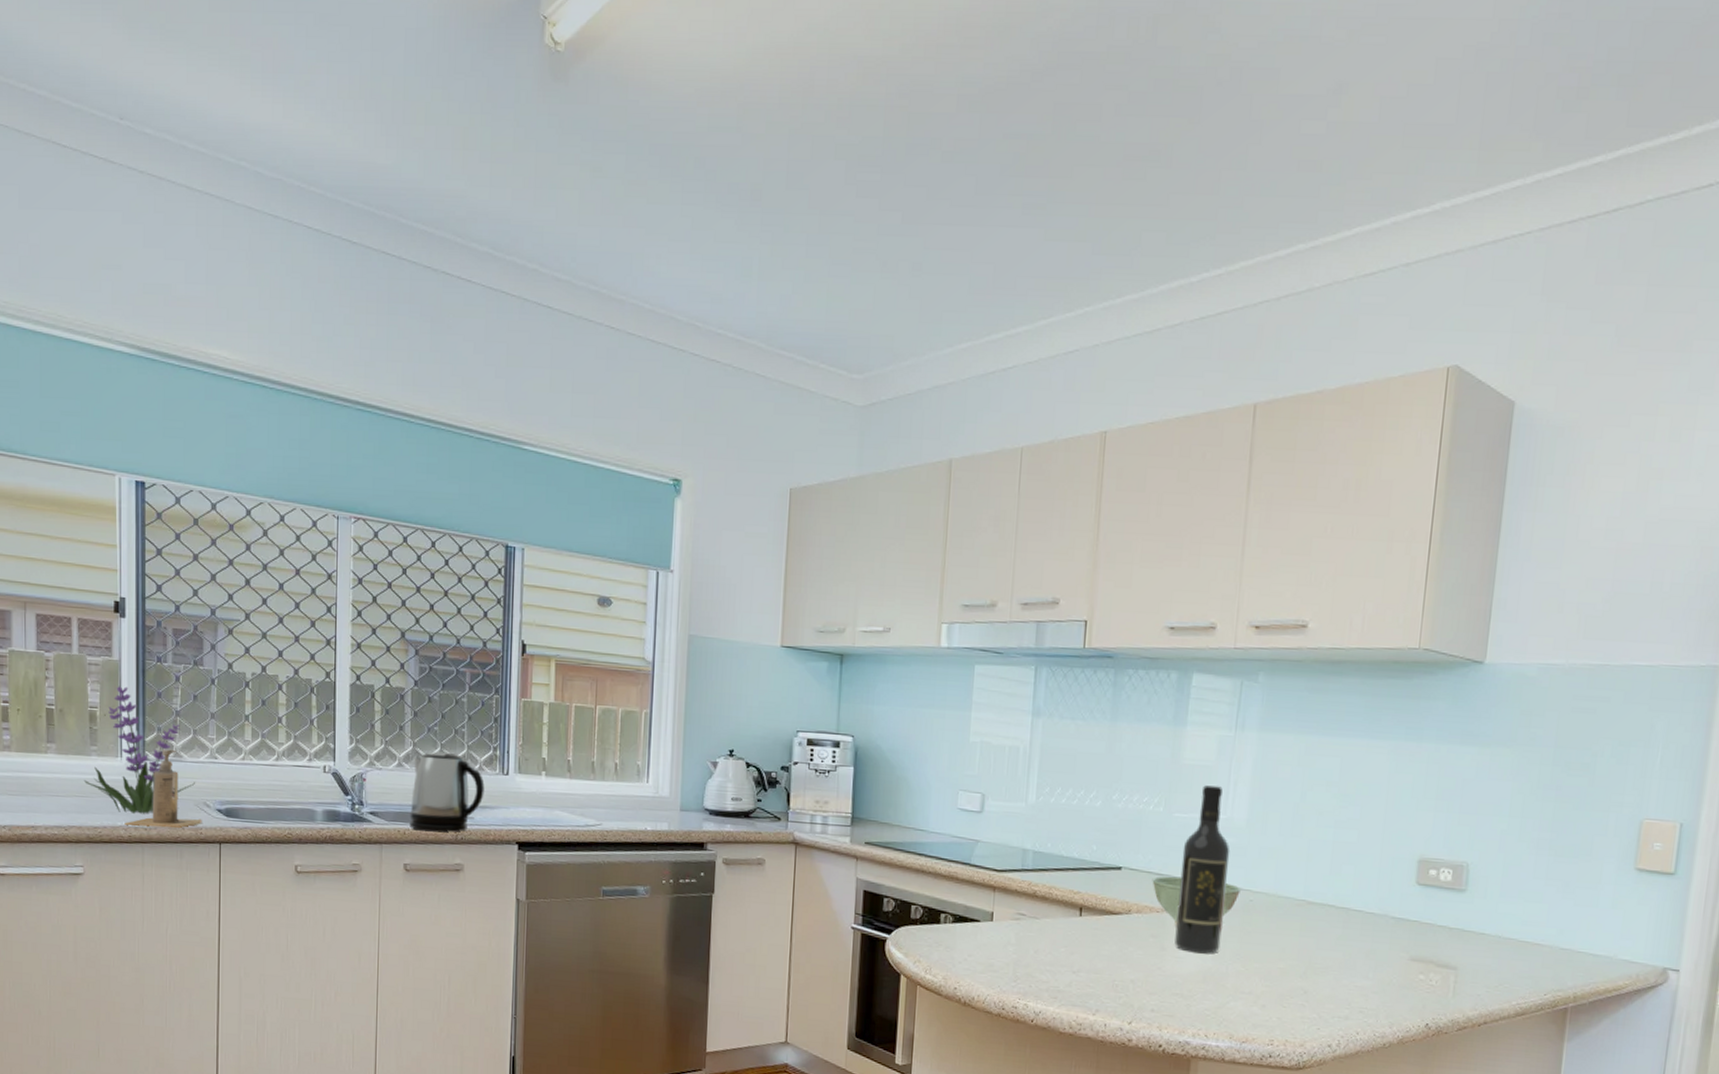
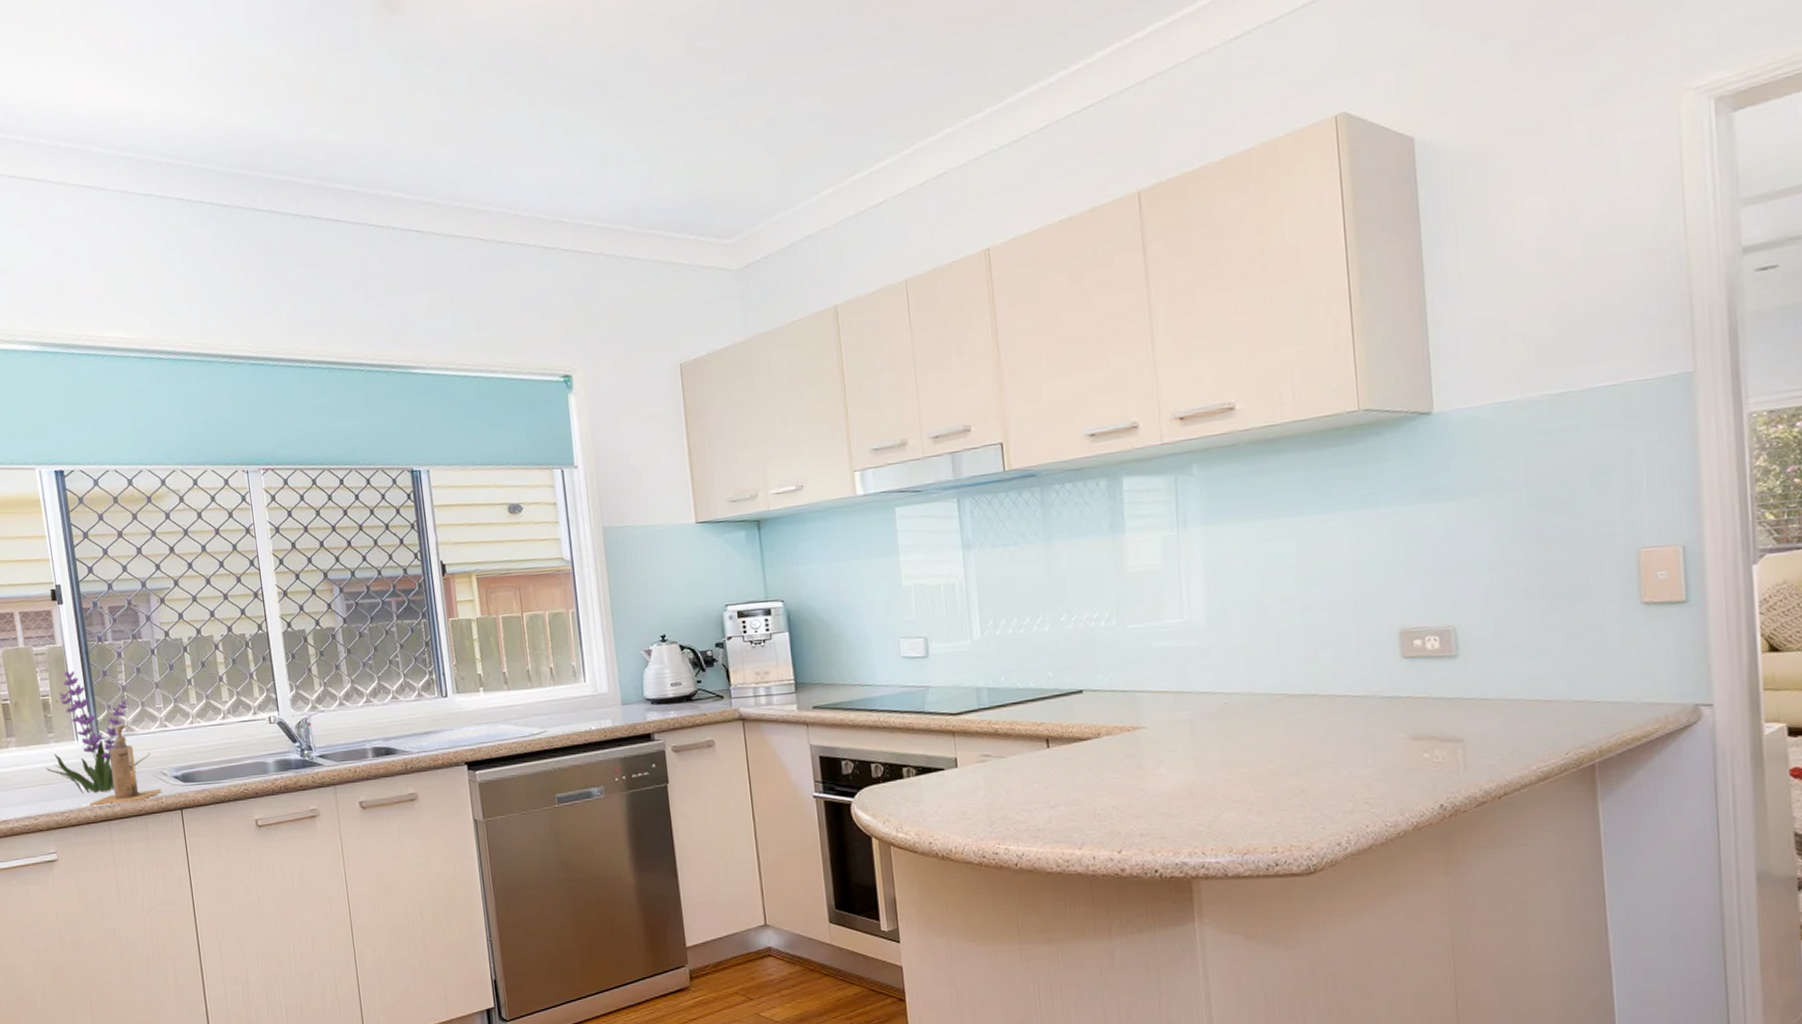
kettle: present [409,751,485,832] -> none [353,683,427,766]
bowl: present [1152,876,1242,926] -> none [1117,689,1214,742]
wine bottle: present [1174,785,1230,953] -> none [1143,589,1202,767]

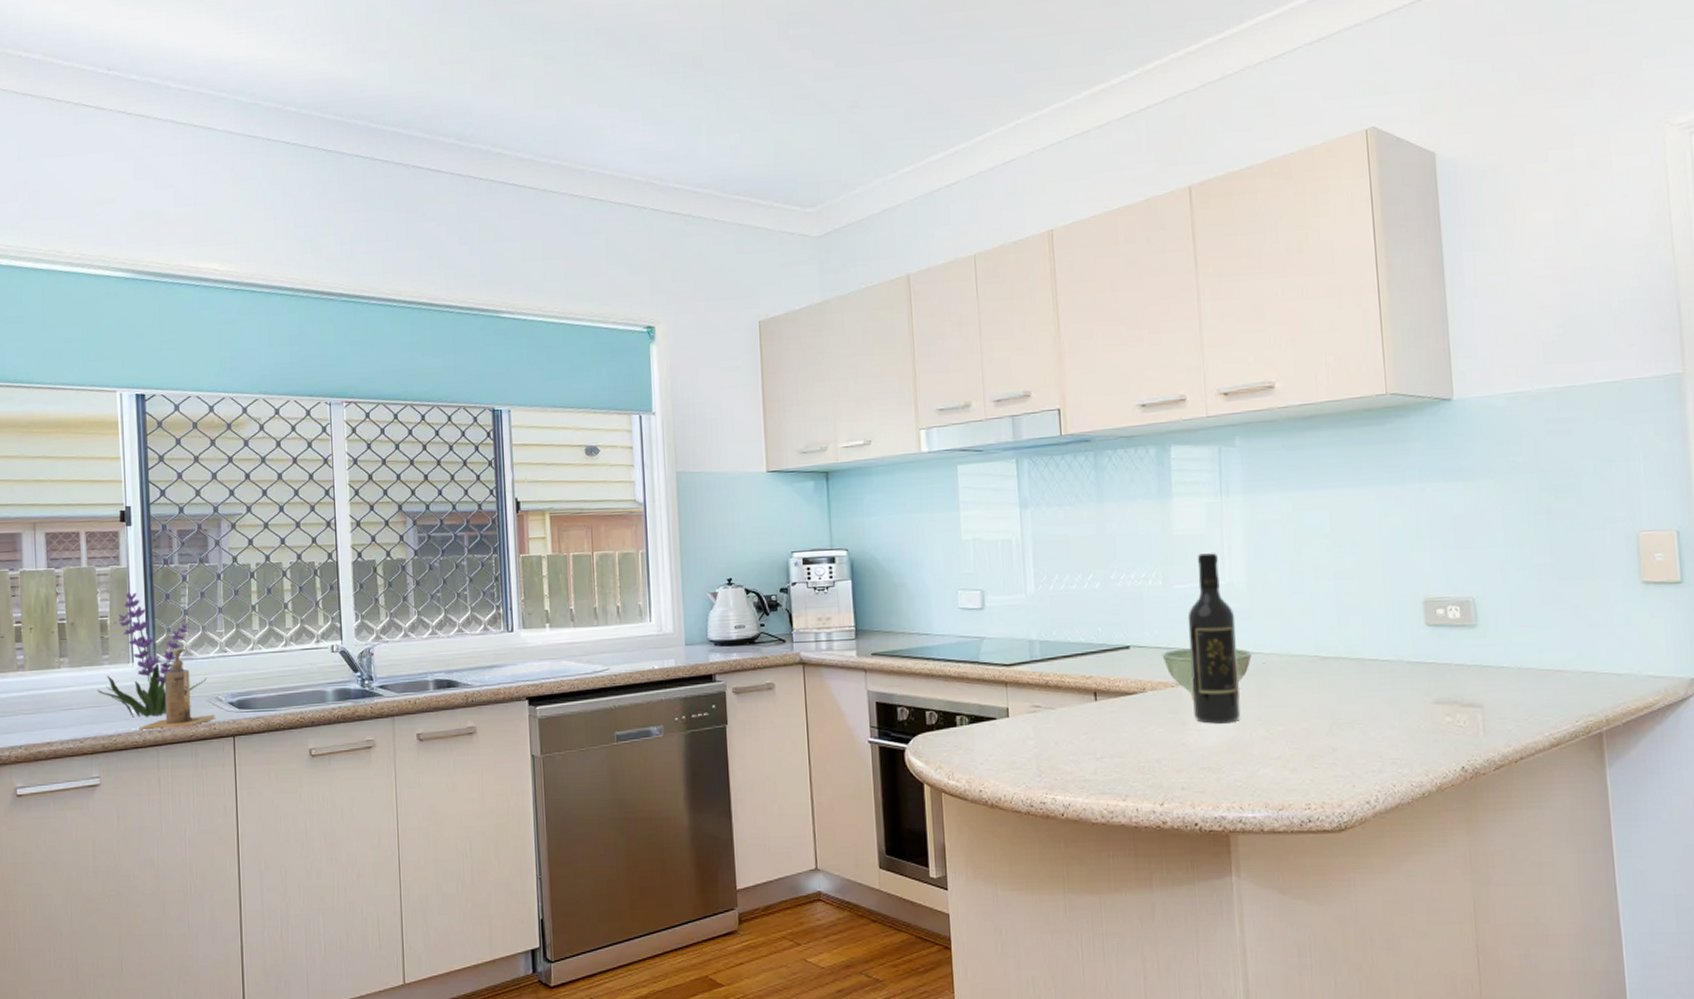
bowl: none [1117,689,1214,742] -> present [1162,648,1253,698]
wine bottle: none [1143,589,1202,767] -> present [1187,553,1241,723]

